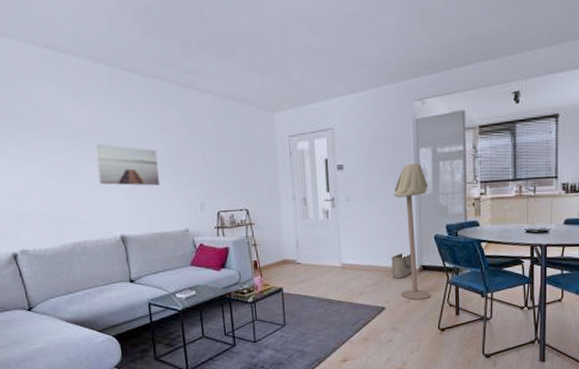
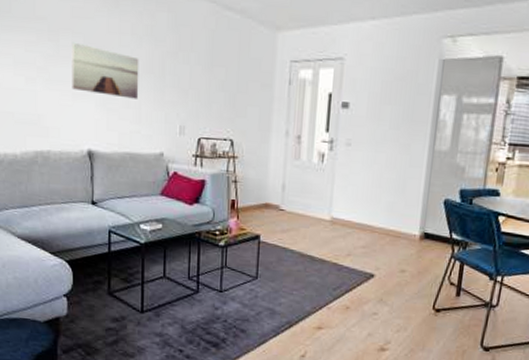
basket: present [391,253,413,279] -> none [387,215,413,245]
floor lamp: present [394,162,431,300] -> none [395,110,446,273]

